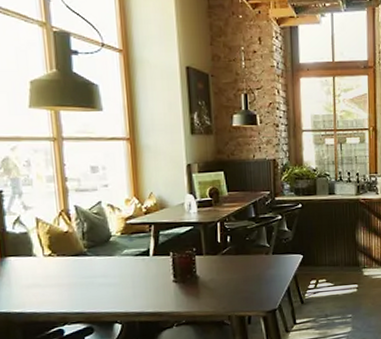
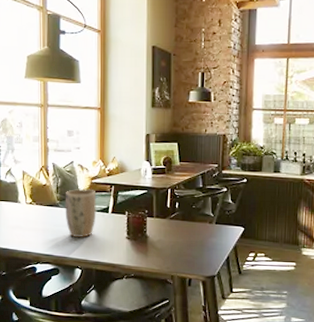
plant pot: none [94,232,135,288] -> present [65,189,96,237]

